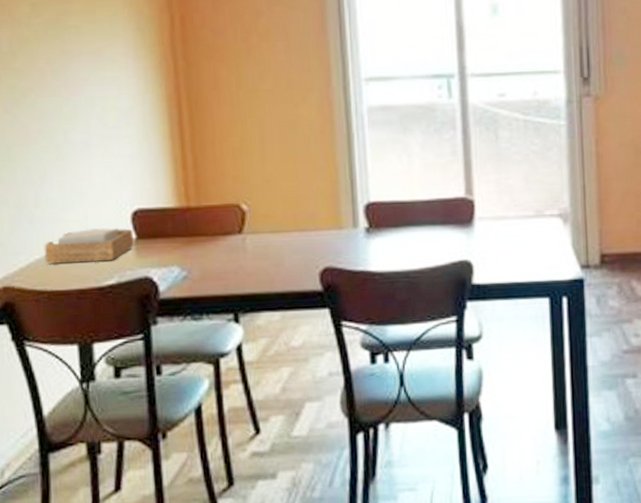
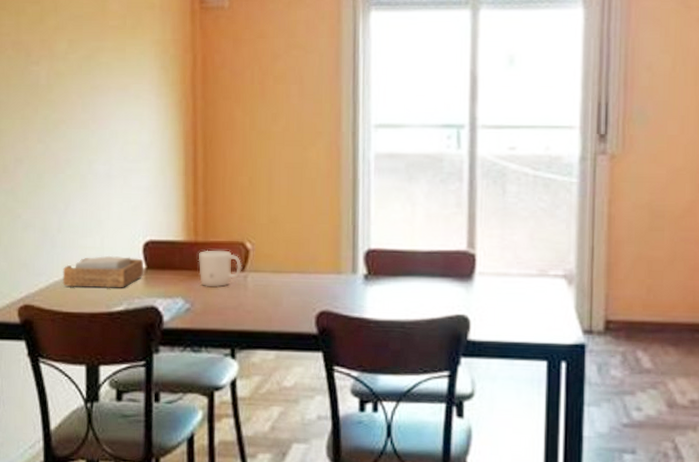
mug: none [191,213,240,253] -> present [198,250,242,288]

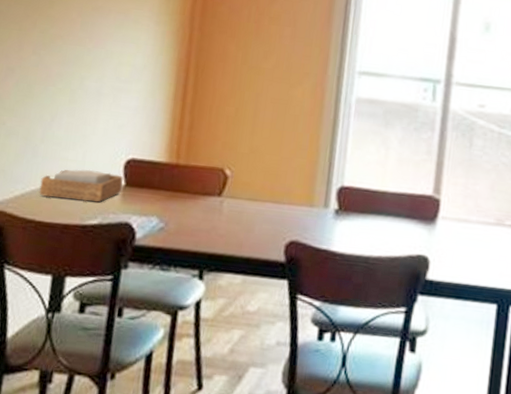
mug: present [198,250,242,288] -> none [176,173,220,210]

